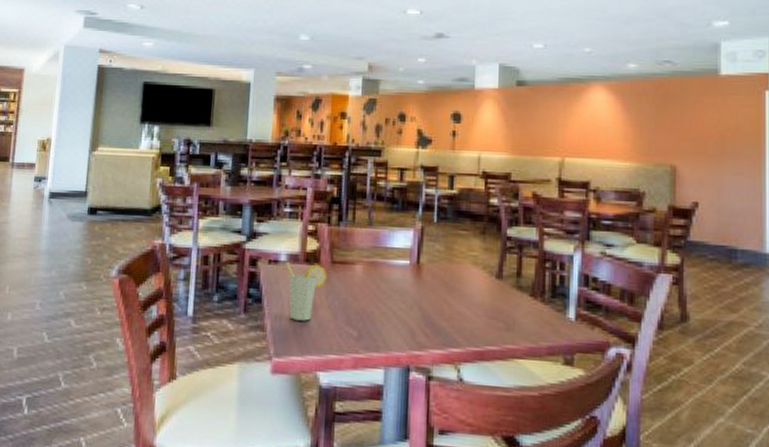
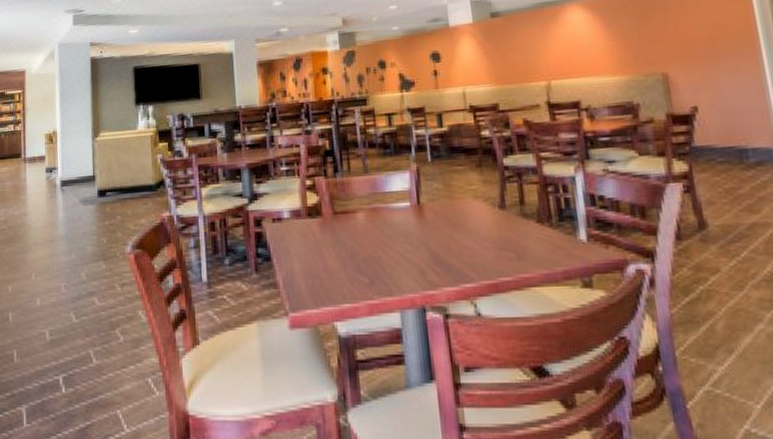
cup: present [285,261,328,321] -> none [288,217,332,274]

